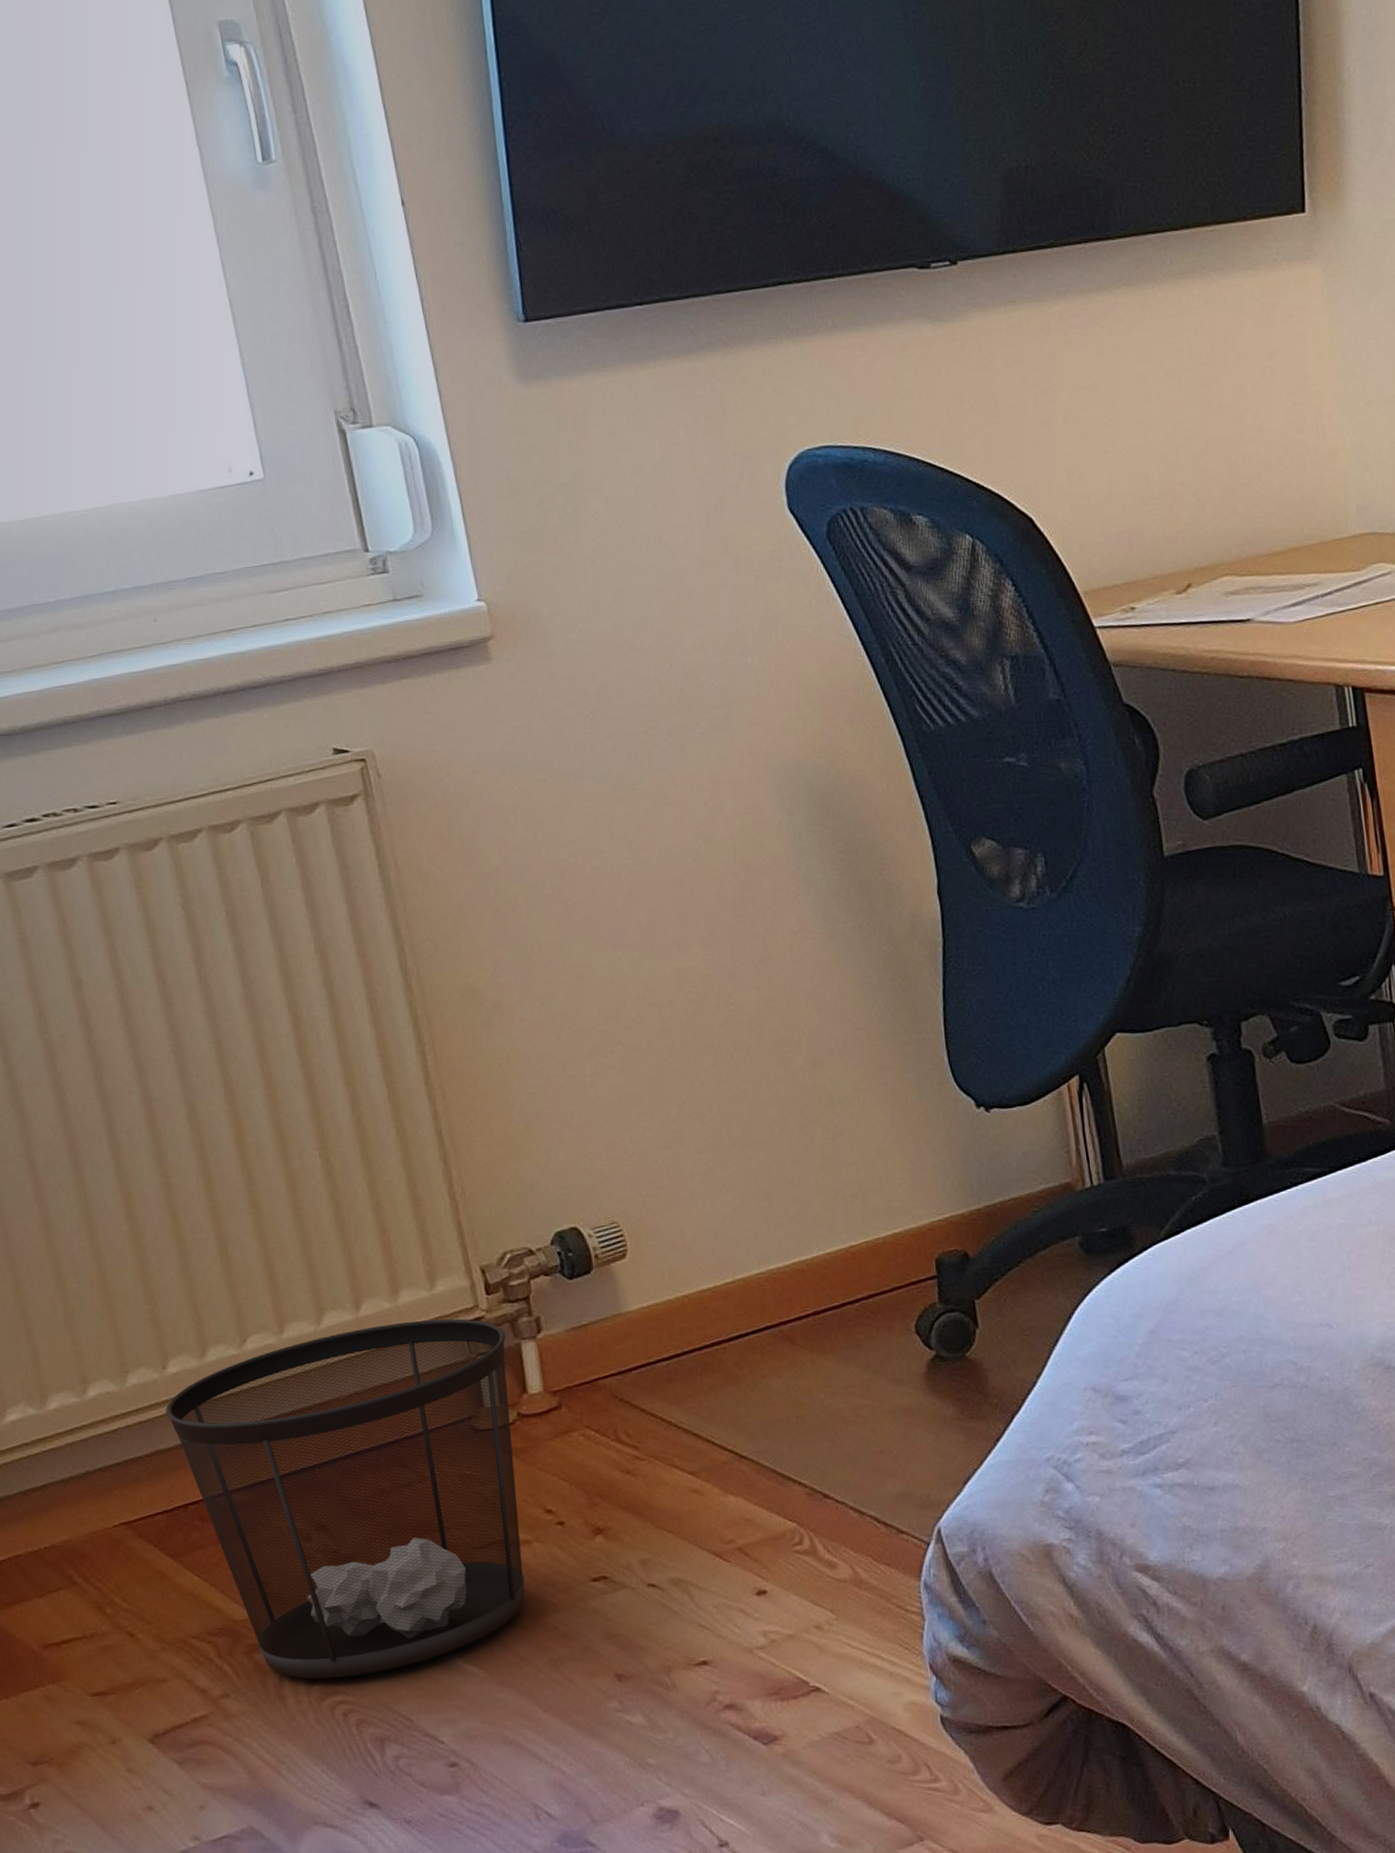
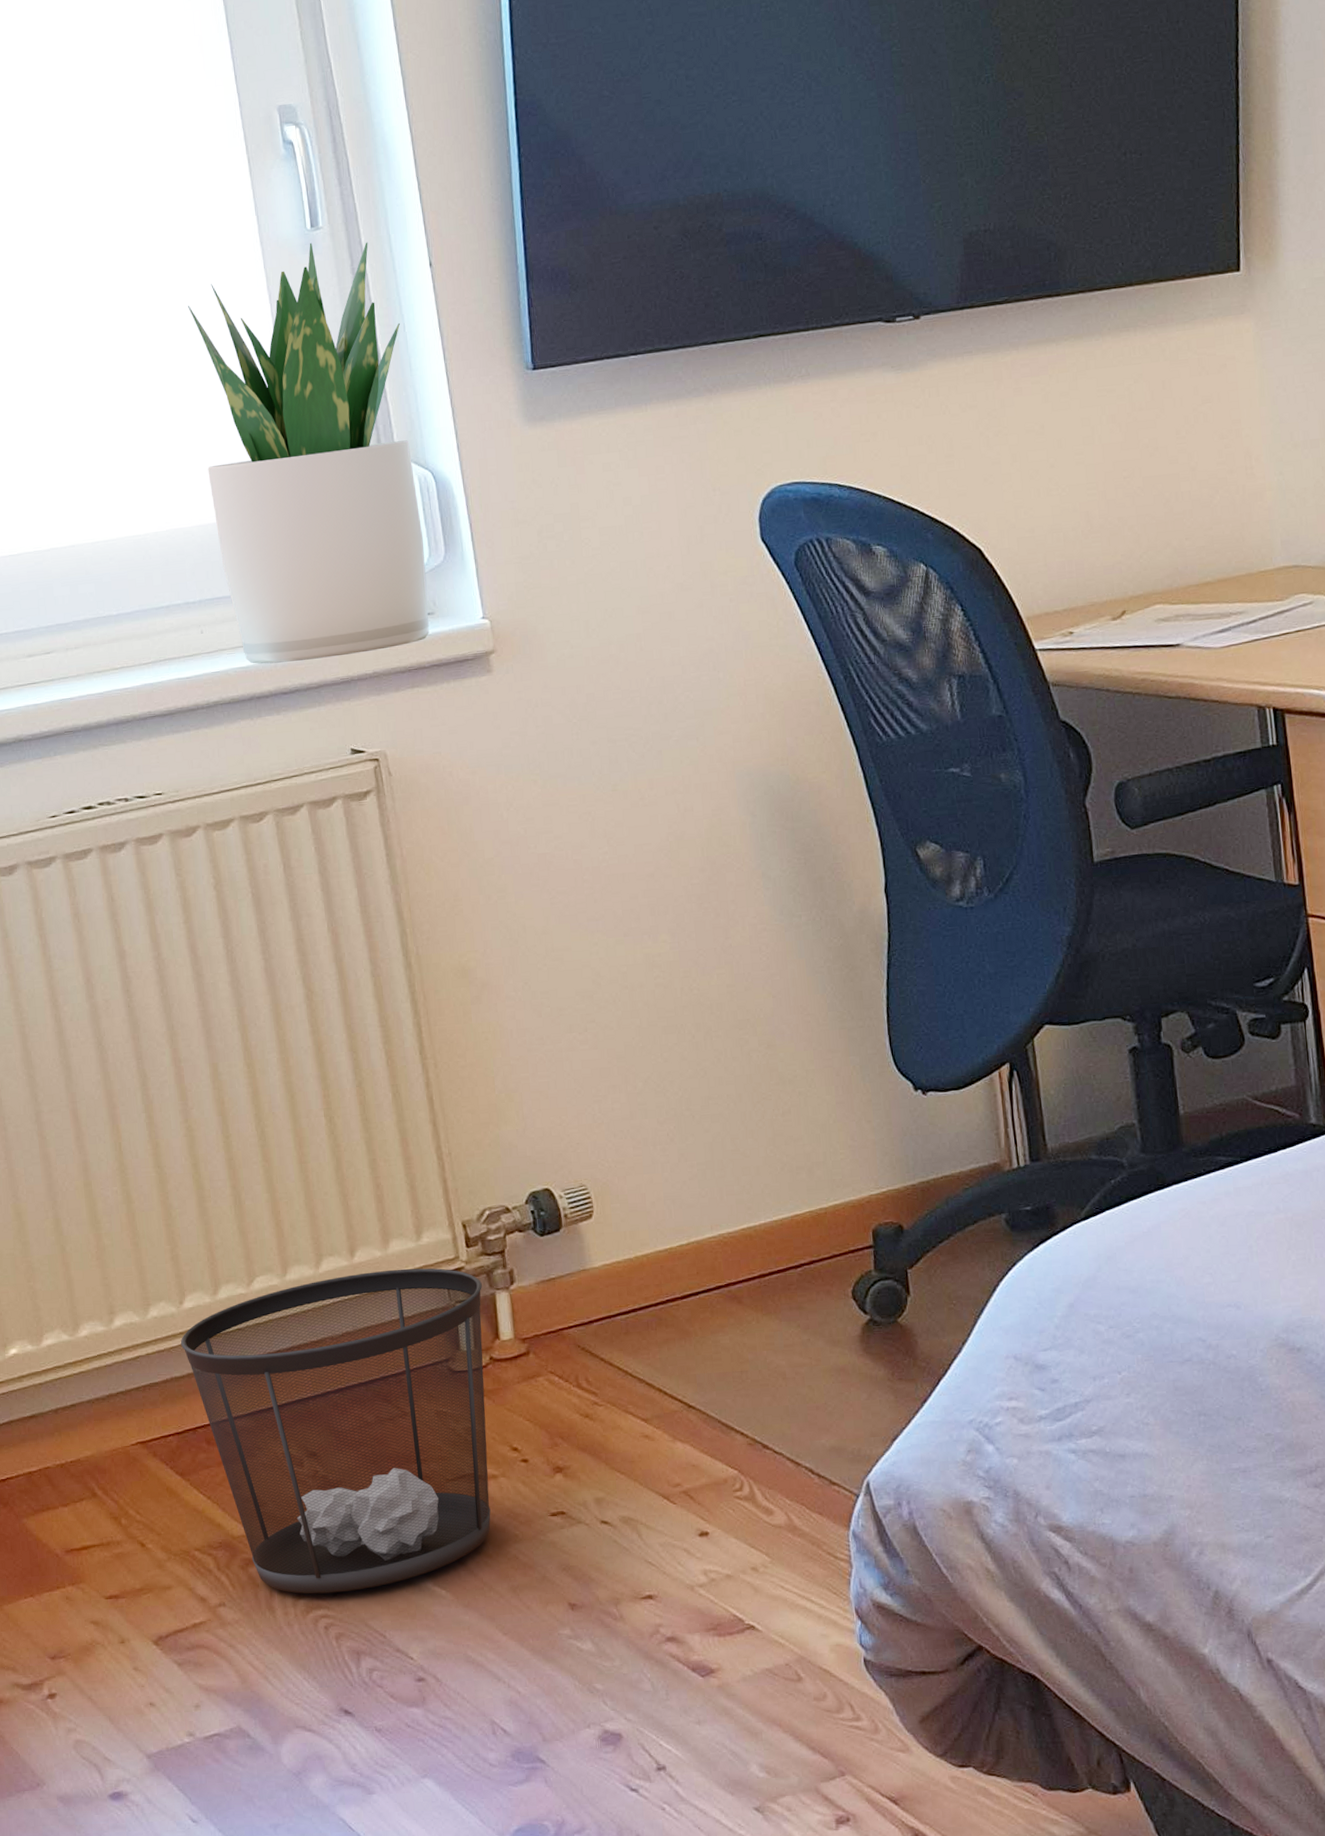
planter: none [123,177,418,656] -> present [188,242,430,664]

